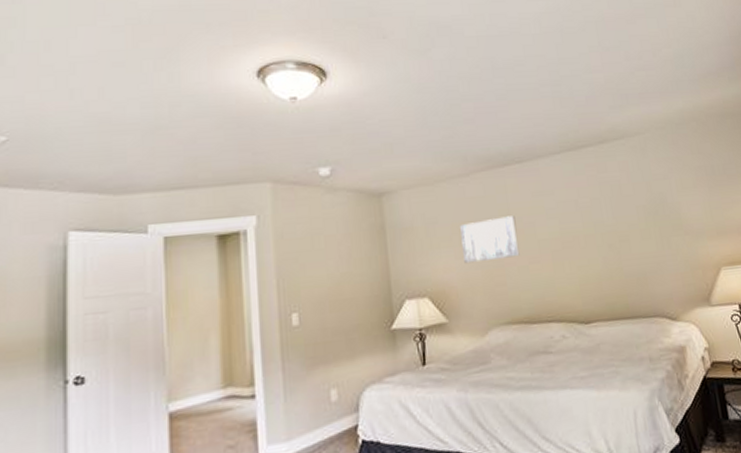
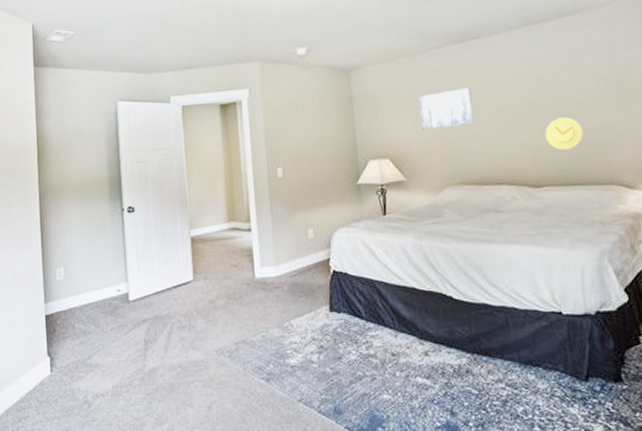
wall clock: none [591,247,627,283] -> present [545,117,583,150]

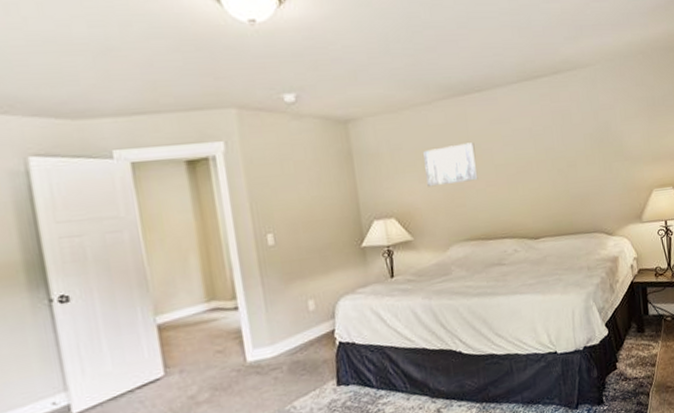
wall clock: present [545,117,583,150] -> none [541,171,573,203]

